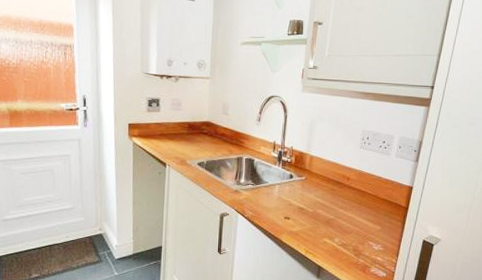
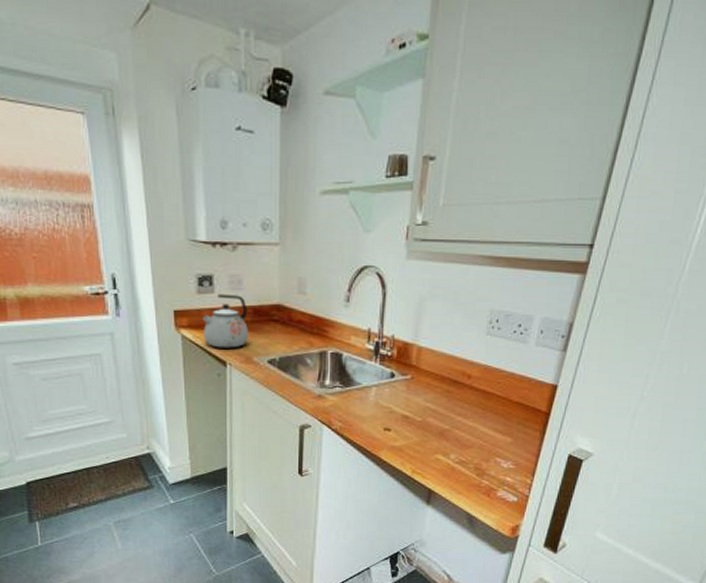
kettle: none [150,112,185,153] -> present [202,293,249,348]

